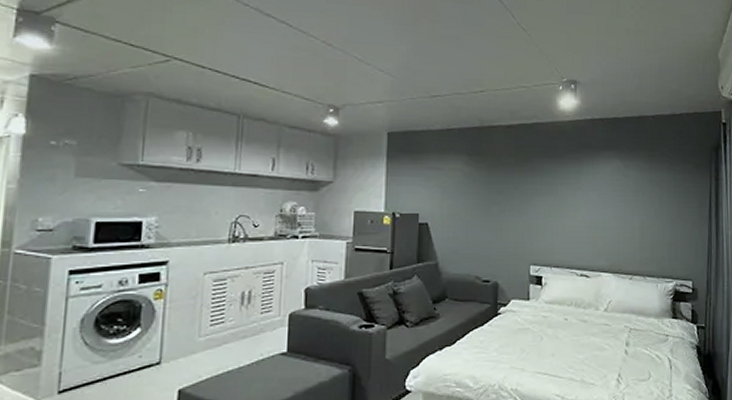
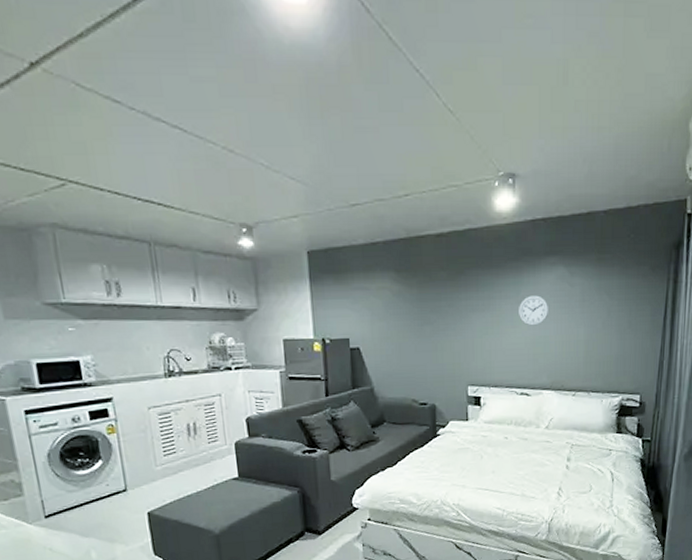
wall clock: none [578,184,607,211] -> present [517,295,549,326]

